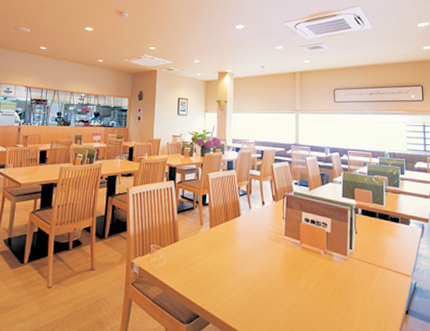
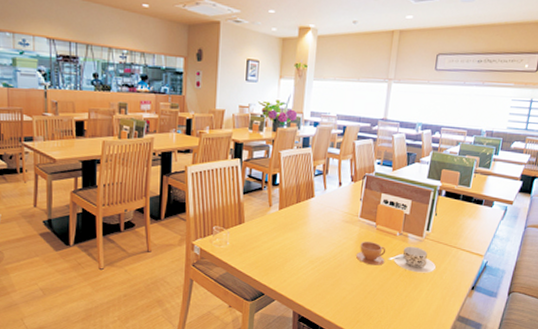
teacup: none [285,259,314,286] -> present [356,241,386,266]
teacup: none [316,265,366,295] -> present [388,246,437,273]

